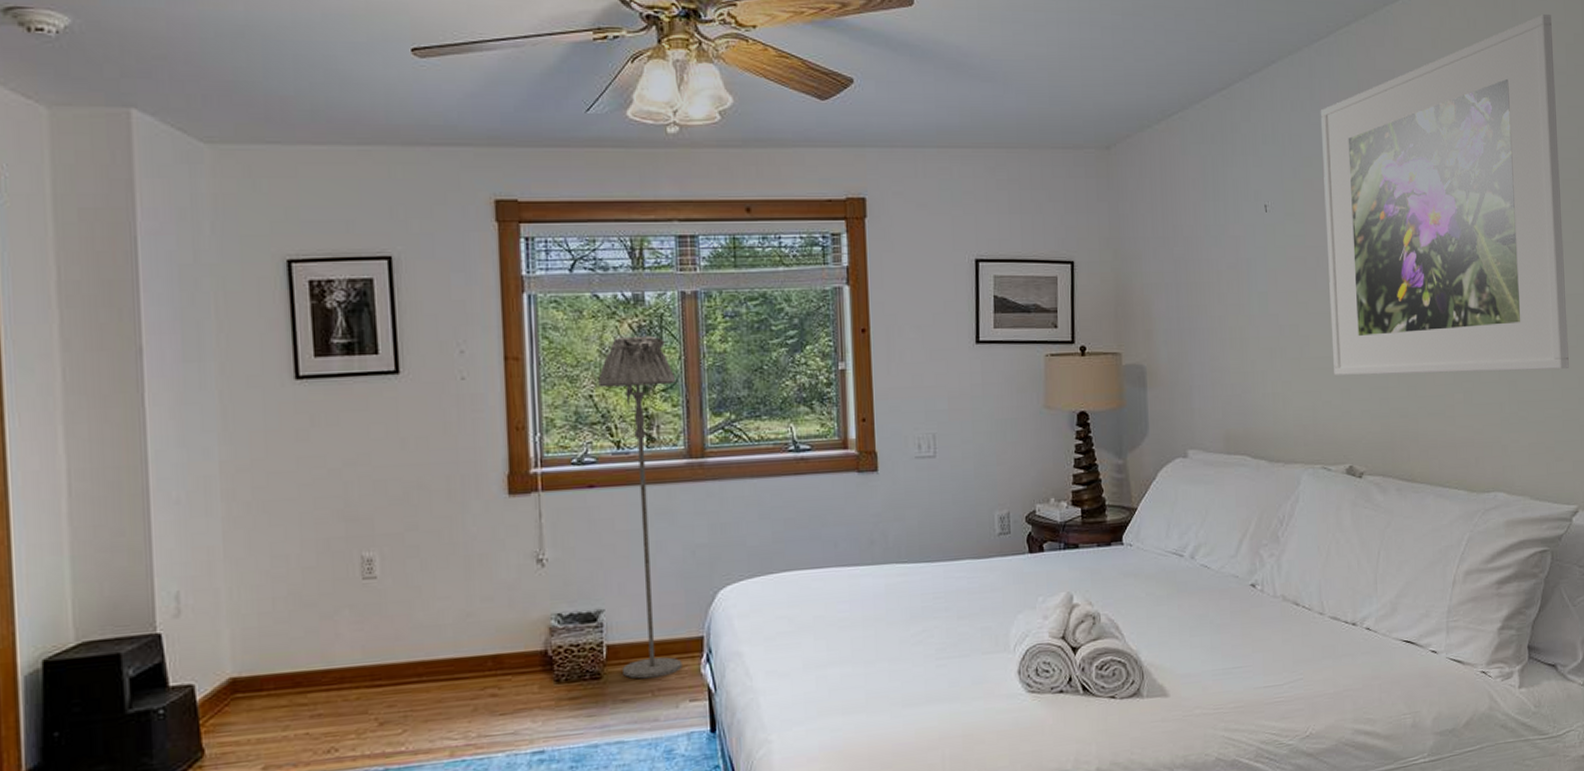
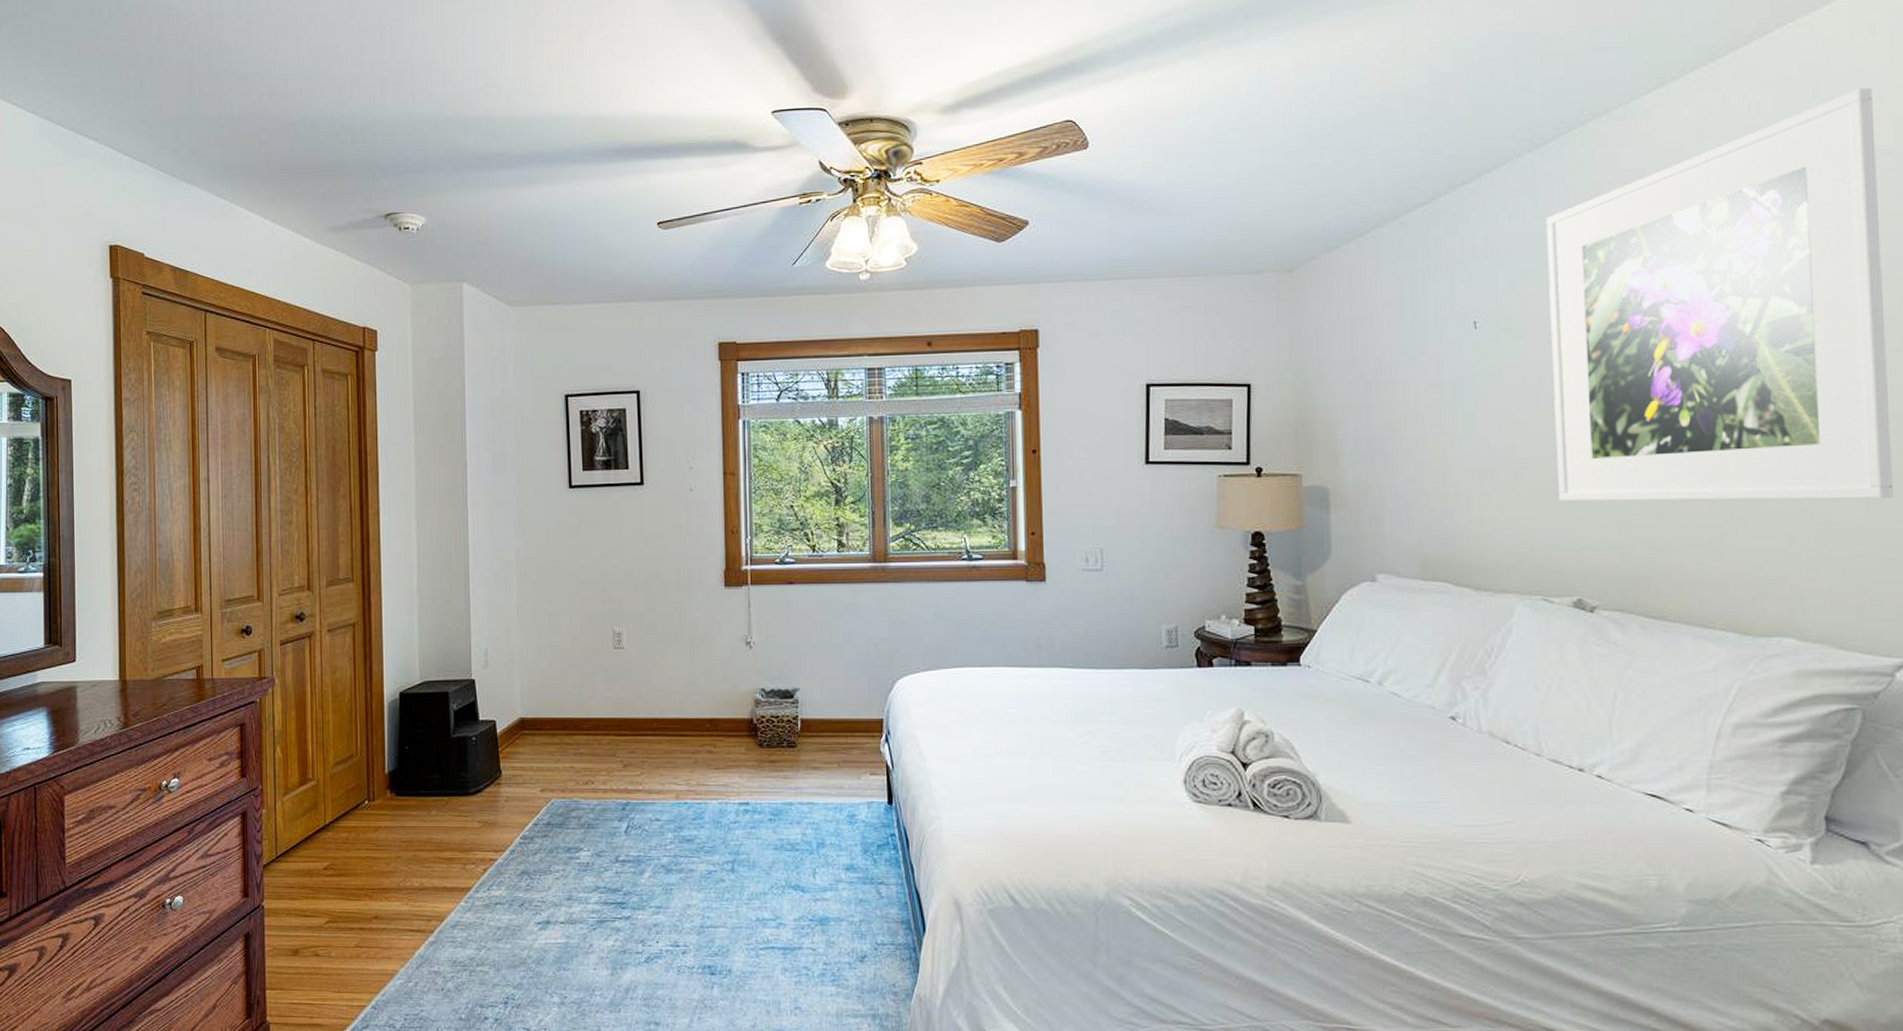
floor lamp: present [598,335,683,679] -> none [798,455,865,751]

